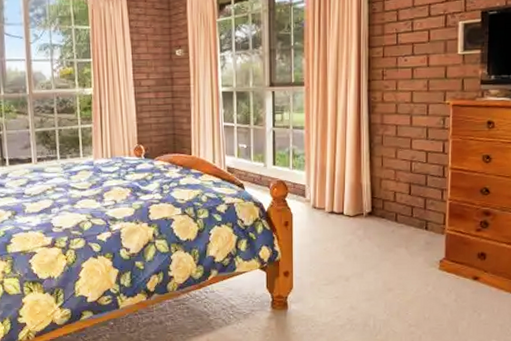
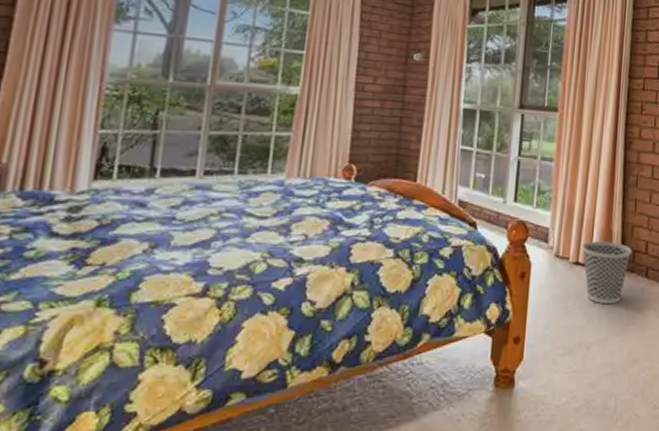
wastebasket: none [336,193,381,245] -> present [582,241,632,305]

